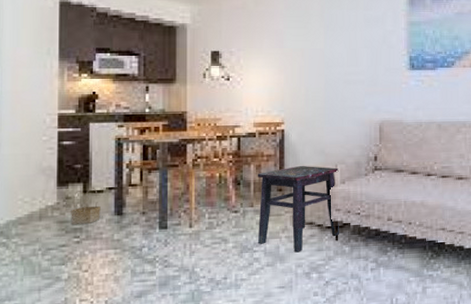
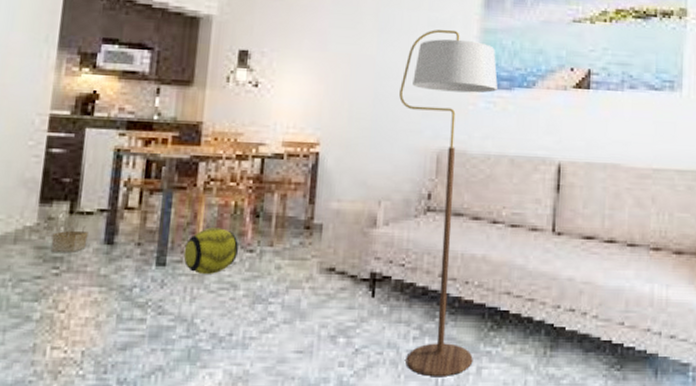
ball: none [181,195,225,233] -> present [183,227,238,274]
side table: present [257,165,340,253] -> none [274,198,382,309]
floor lamp: none [346,24,424,297] -> present [399,30,498,376]

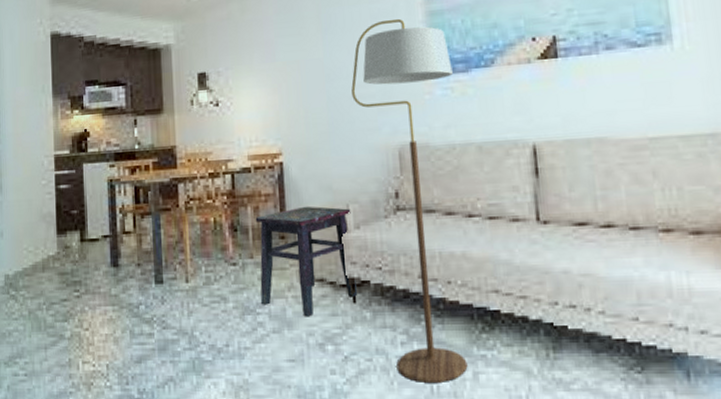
basket: present [51,207,88,252] -> none [70,235,98,276]
ball: present [183,227,238,274] -> none [176,244,223,289]
side table: none [274,198,382,309] -> present [255,206,358,317]

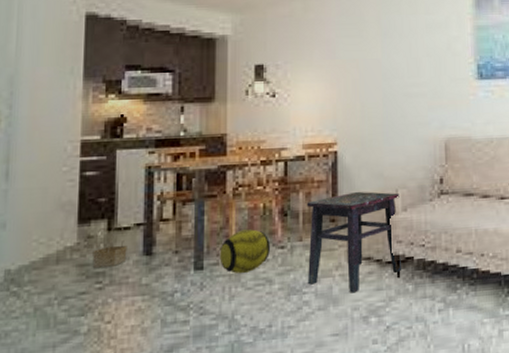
basket: none [70,235,98,276] -> present [92,223,127,268]
ball: none [176,244,223,289] -> present [219,229,270,273]
floor lamp: present [351,18,468,382] -> none [406,29,494,343]

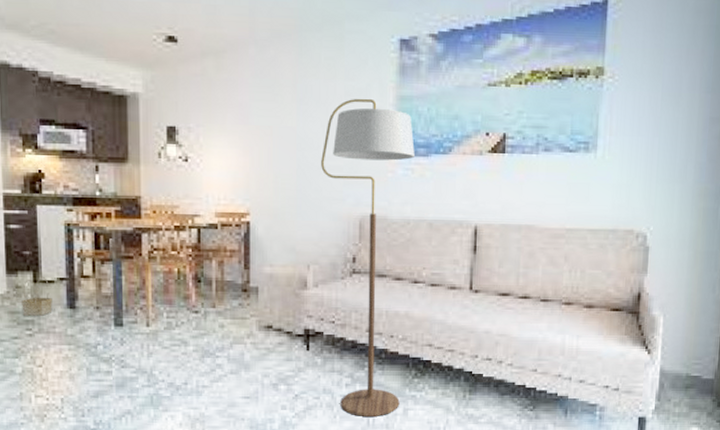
ball: present [219,229,270,273] -> none [137,292,184,333]
side table: present [306,191,402,293] -> none [219,263,312,361]
floor lamp: none [406,29,494,343] -> present [321,98,415,416]

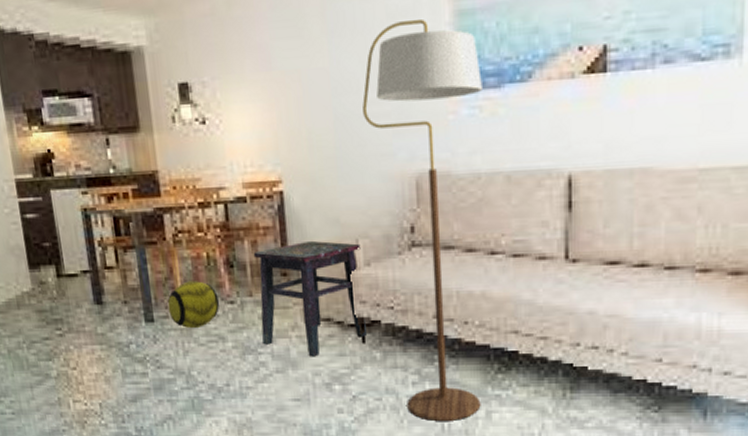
basket: present [21,276,53,316] -> none [47,269,79,314]
ball: none [137,292,184,333] -> present [167,281,219,328]
side table: none [219,263,312,361] -> present [253,240,368,357]

